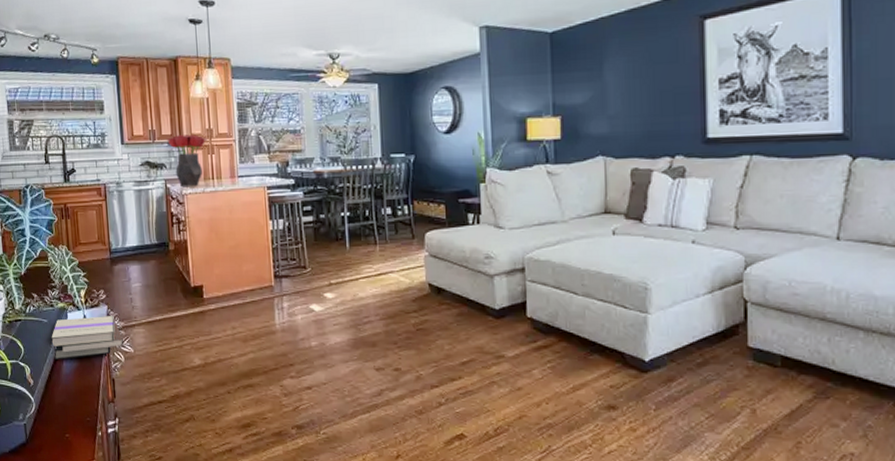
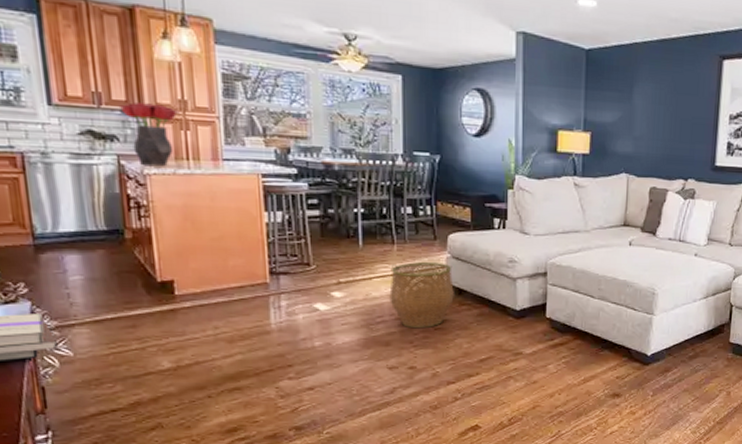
basket: none [374,262,434,329] -> present [389,262,454,329]

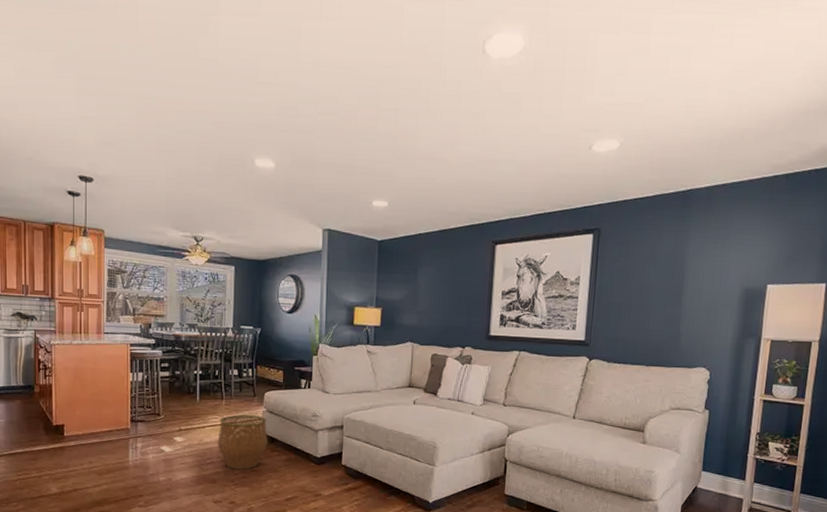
bouquet: present [118,102,180,167] -> none [38,292,78,339]

